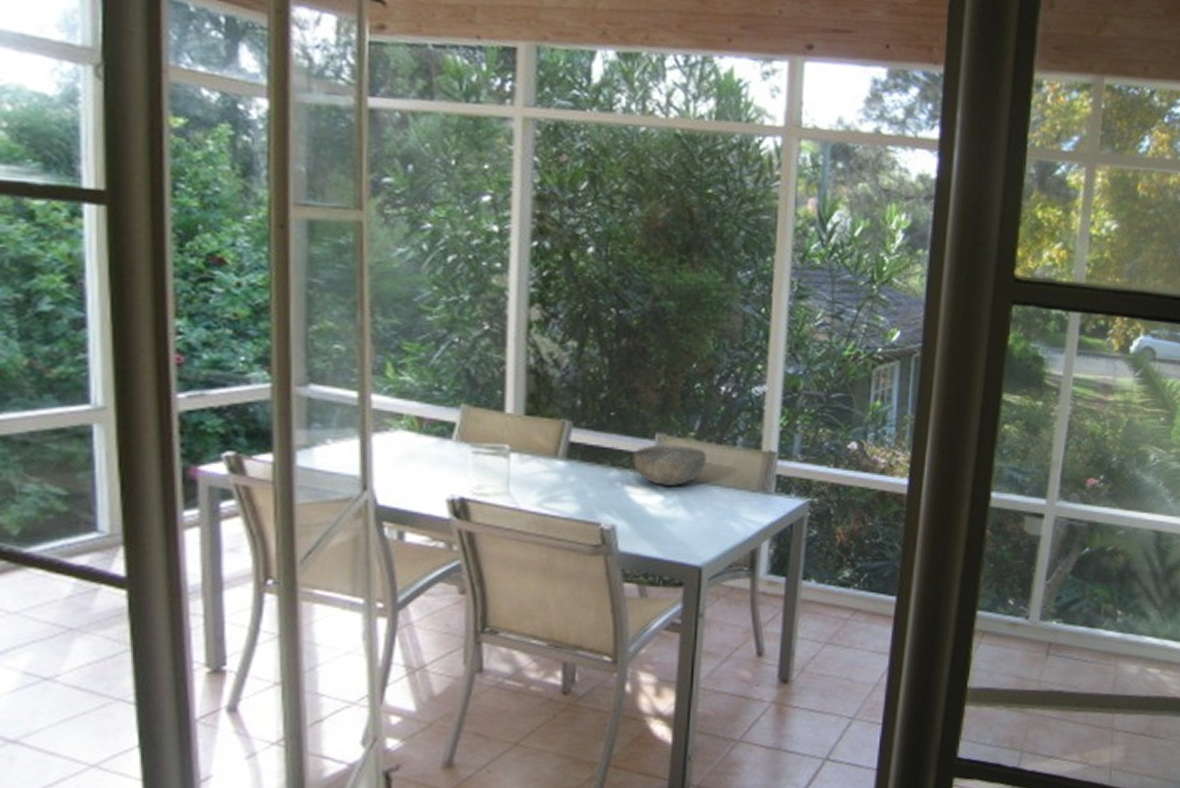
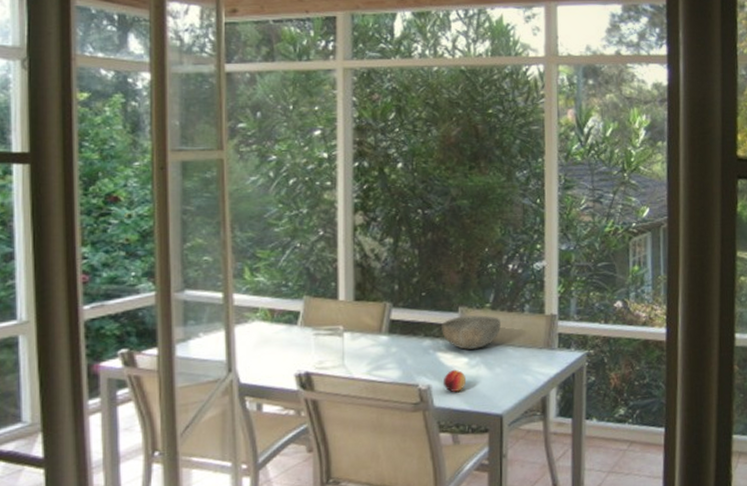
fruit: none [630,508,660,535] -> present [442,369,467,392]

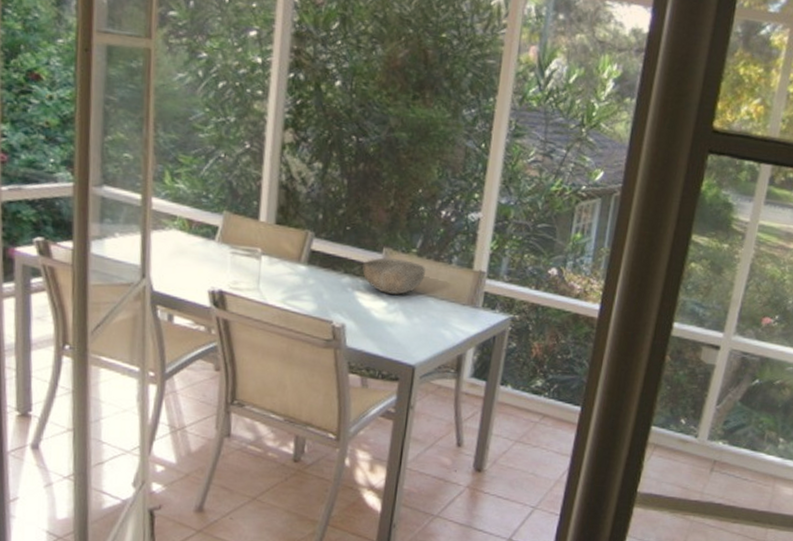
fruit: present [442,369,467,392] -> none [357,311,383,335]

